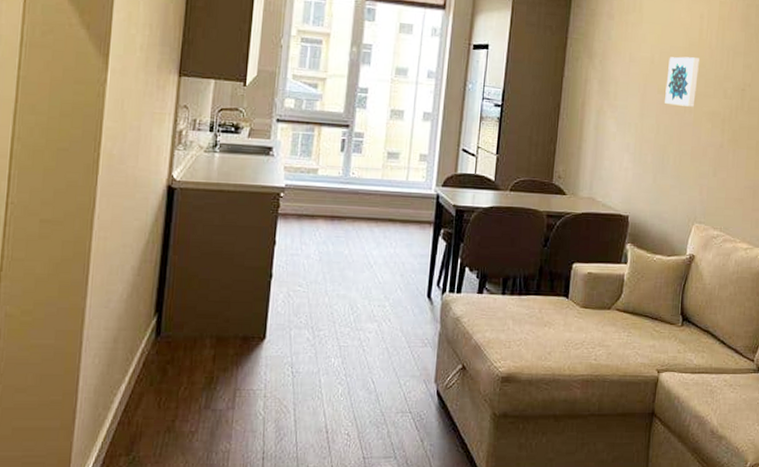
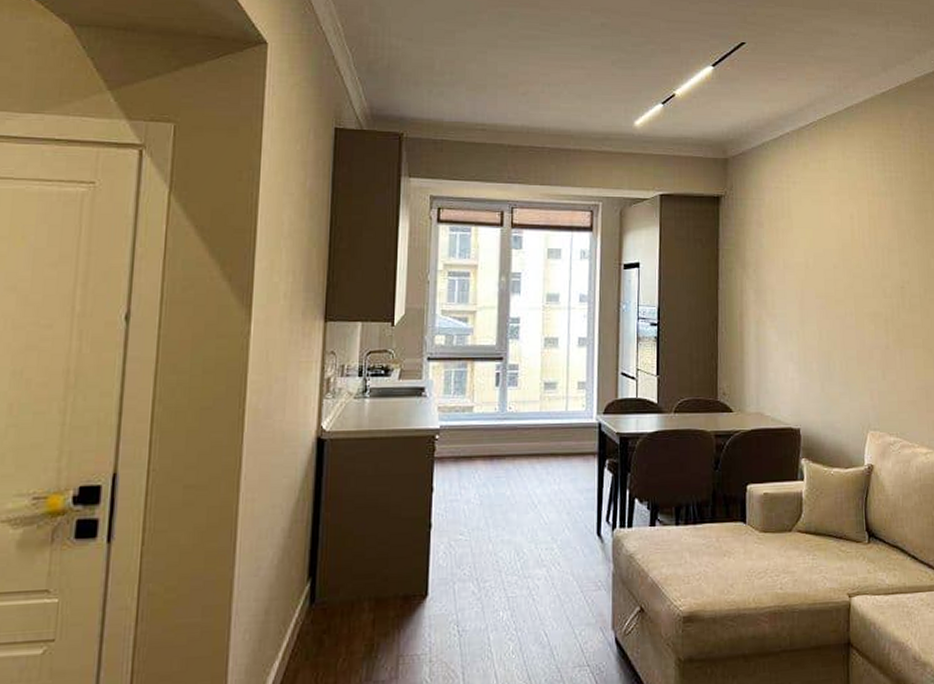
wall art: present [665,56,699,107] -> none [823,259,855,309]

